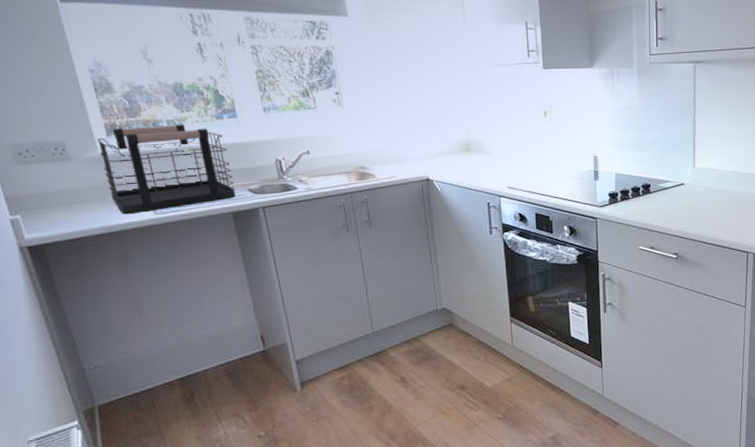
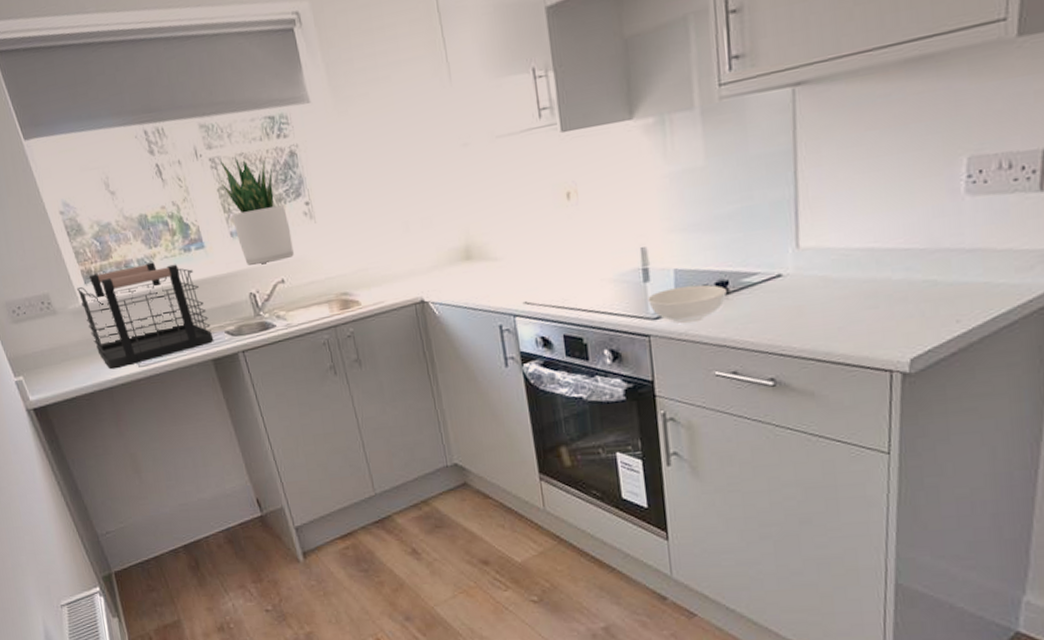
planter: none [260,47,321,137] -> present [219,155,294,266]
bowl: none [597,185,649,212] -> present [648,284,727,324]

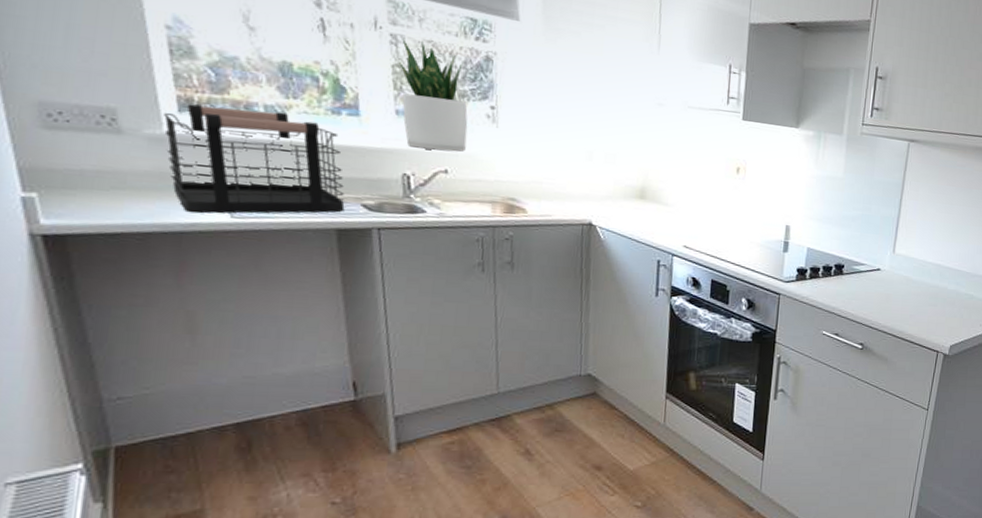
bowl: present [648,284,727,324] -> none [784,261,842,291]

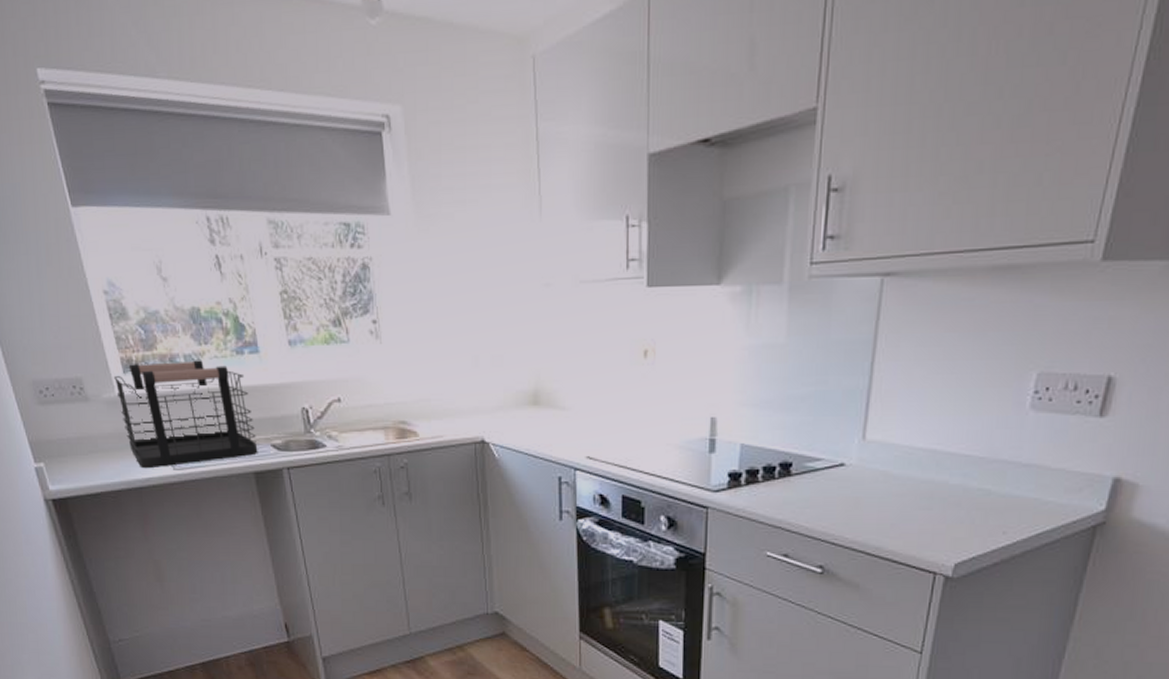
planter: present [399,39,468,153] -> none [285,259,354,380]

